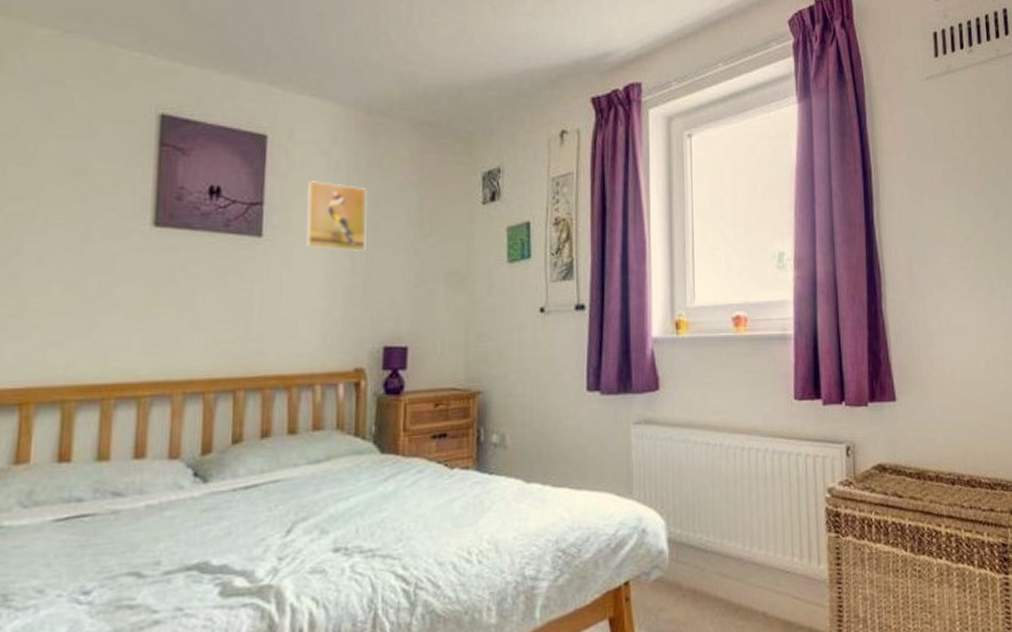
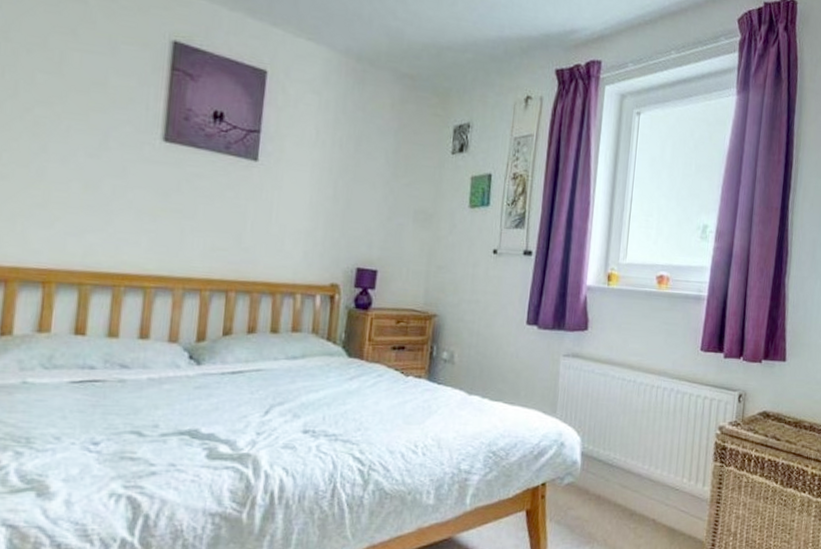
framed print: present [306,181,367,253] -> none [296,116,352,185]

